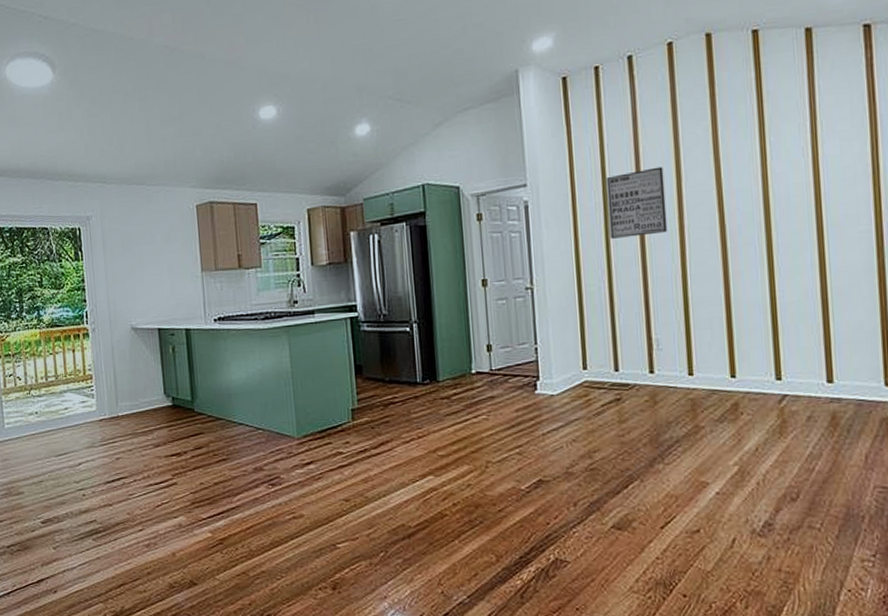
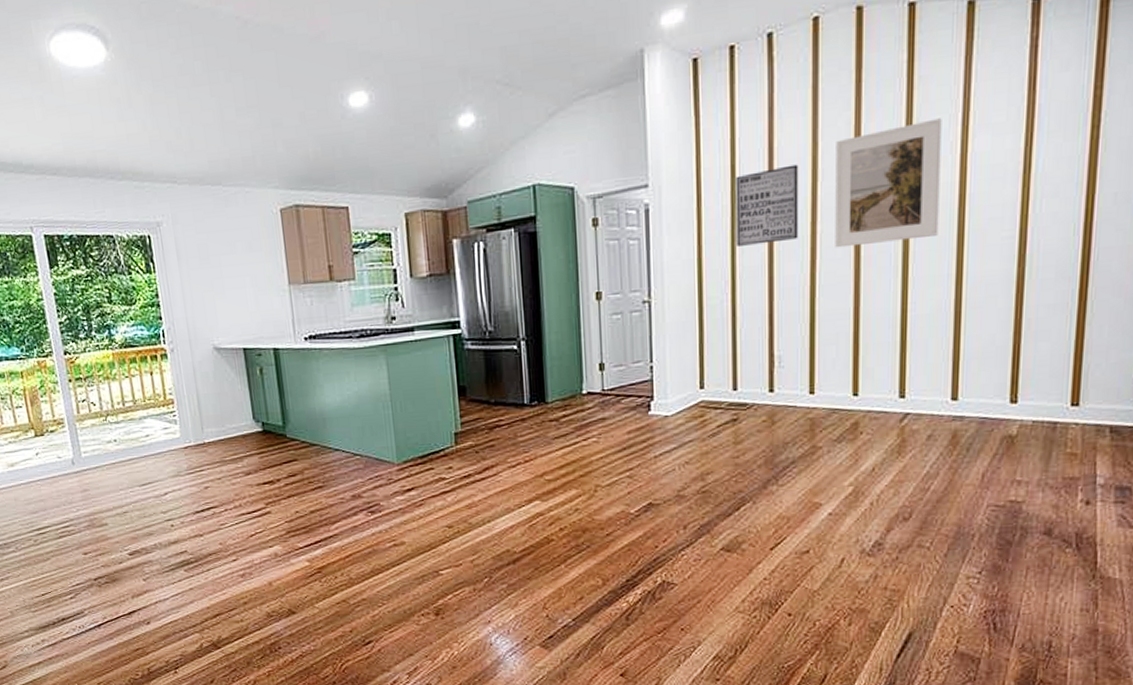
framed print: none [696,126,799,241] -> present [835,118,942,248]

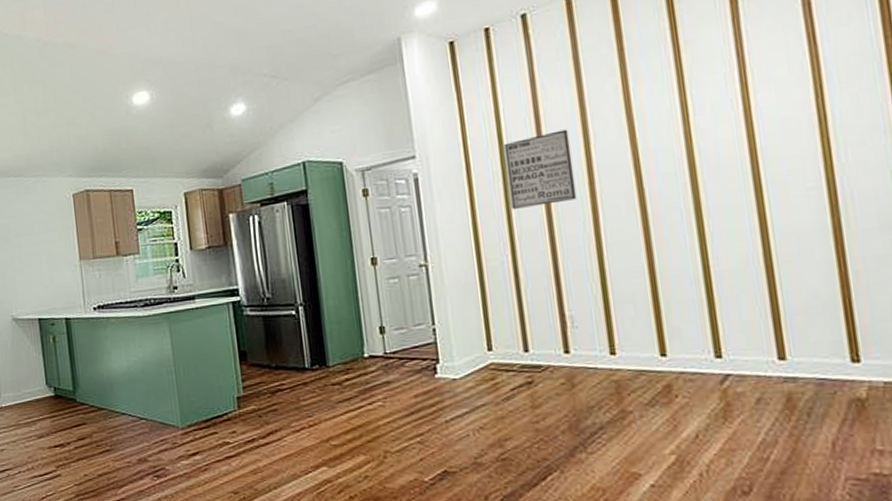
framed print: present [835,118,942,248] -> none [605,77,732,207]

